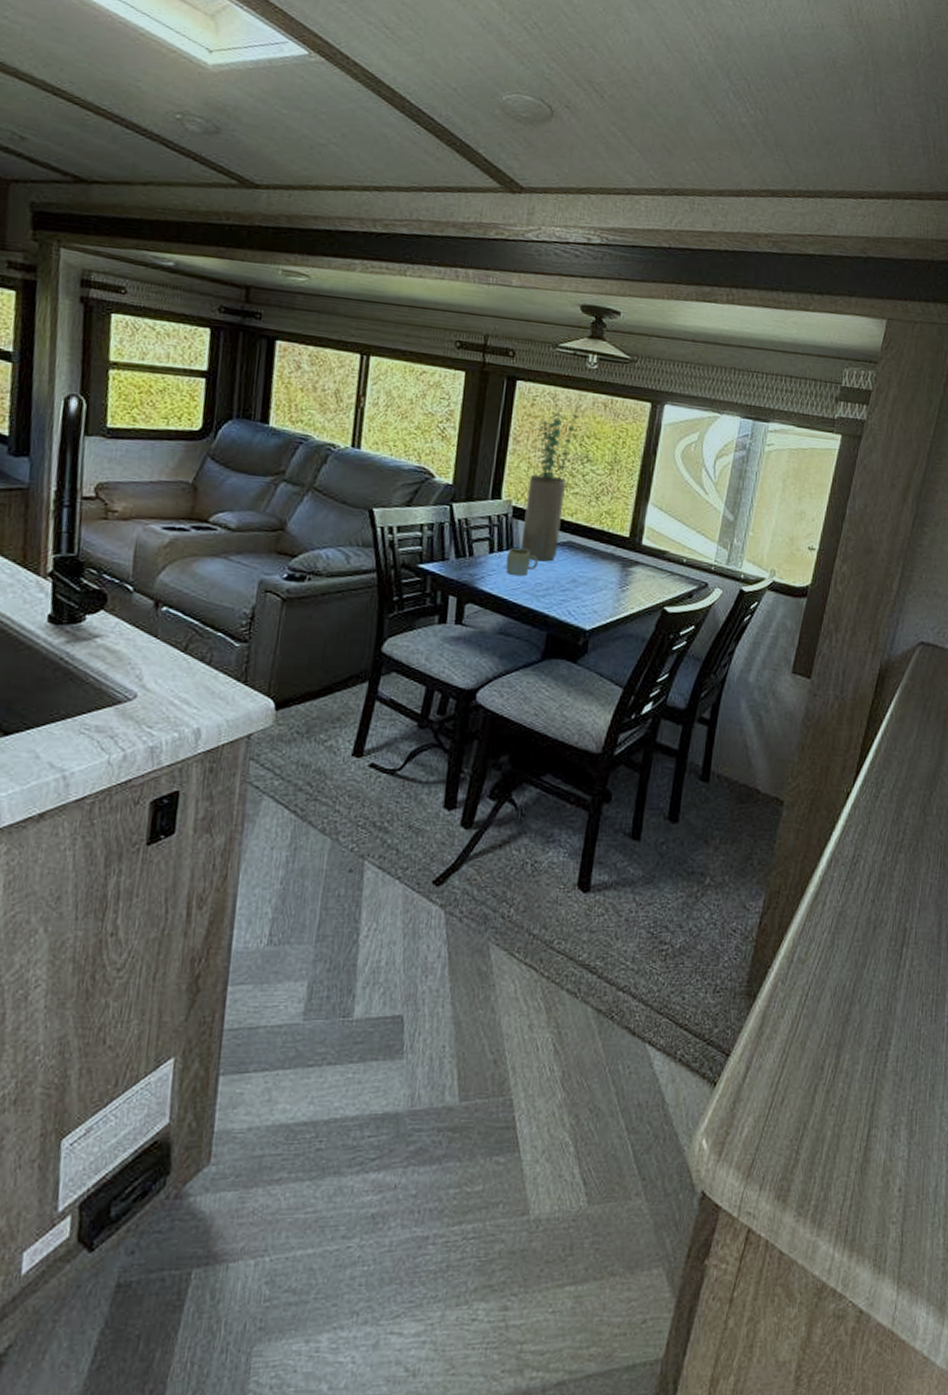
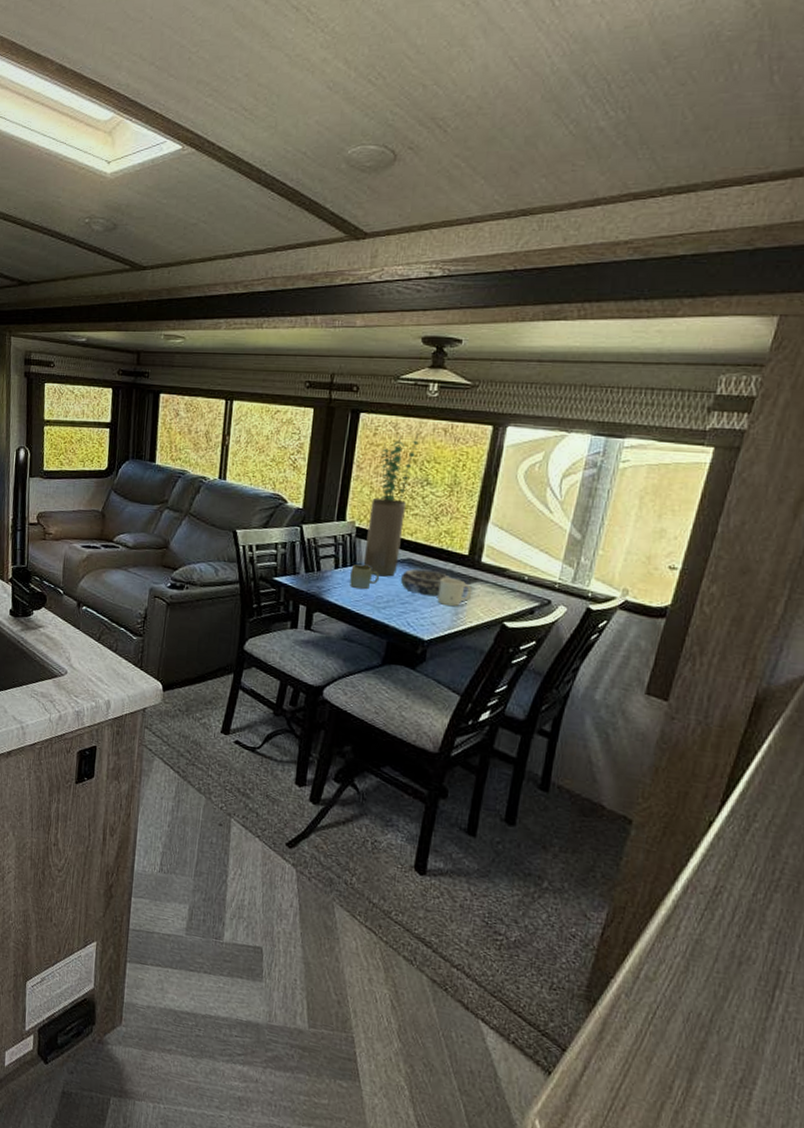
decorative bowl: none [560,552,613,582] -> present [400,569,451,597]
mug: none [599,562,634,593] -> present [437,578,473,607]

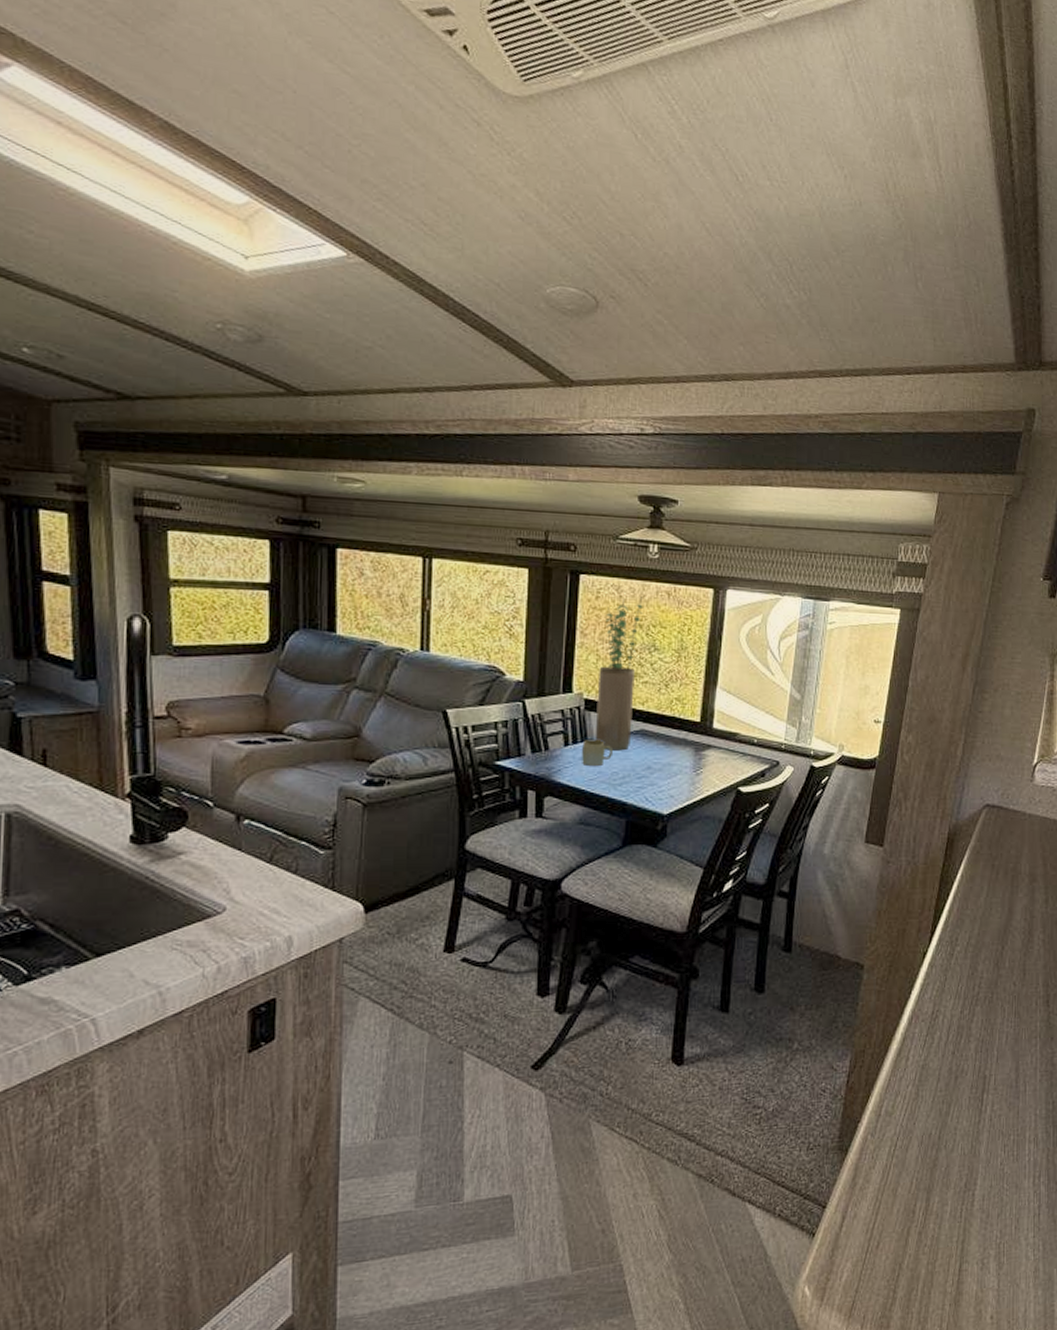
decorative bowl: present [400,569,451,597] -> none [634,739,686,768]
mug: present [437,578,473,607] -> none [674,747,707,777]

